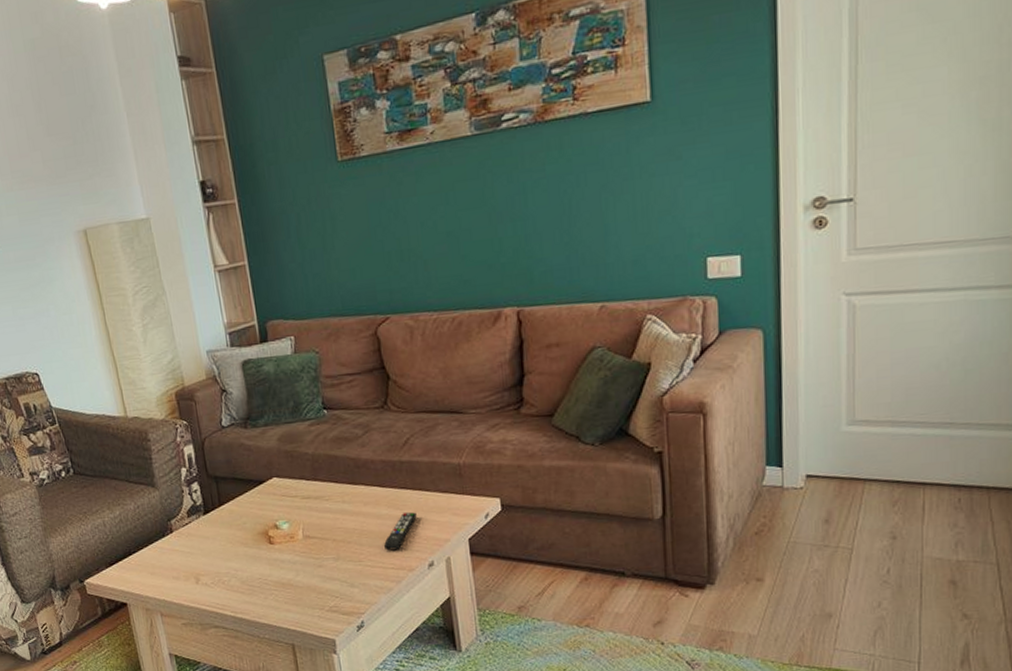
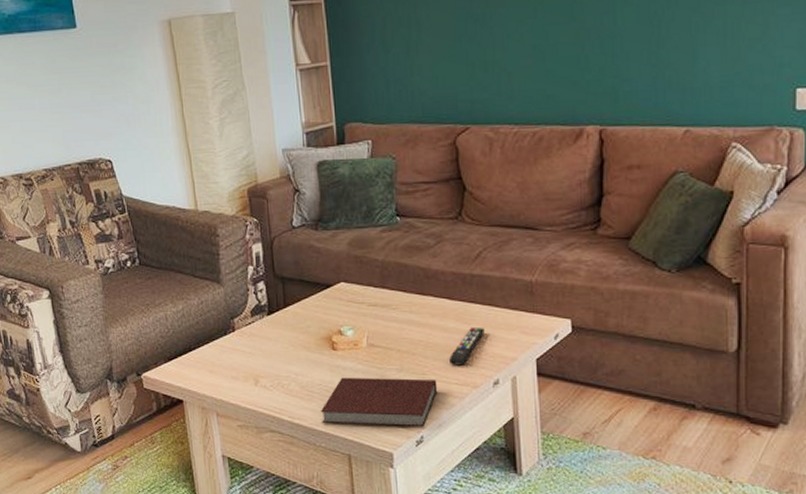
notebook: none [262,566,375,617] -> present [321,377,438,428]

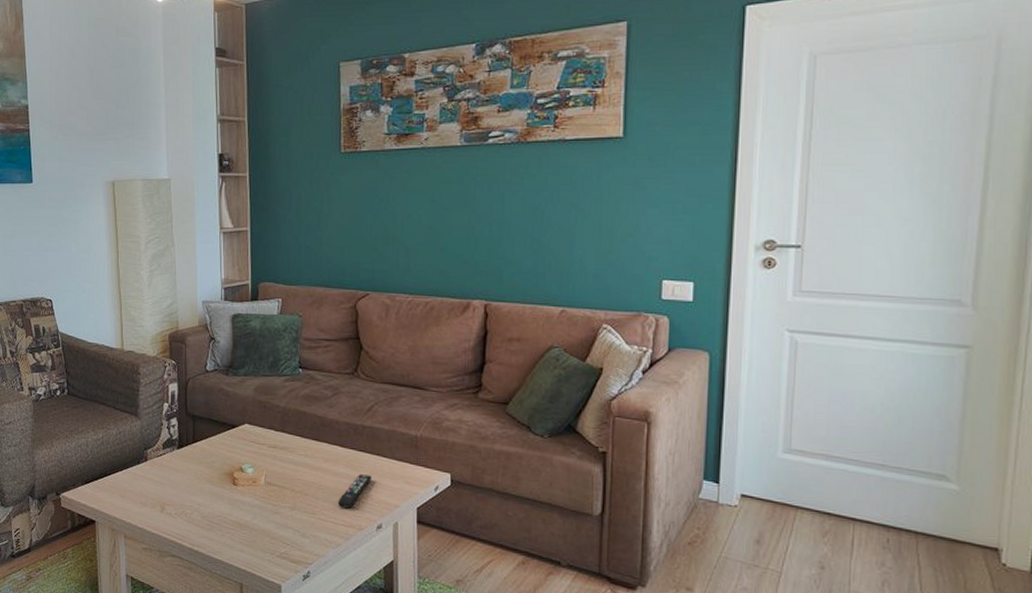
notebook: present [321,377,438,428] -> none [219,511,326,564]

